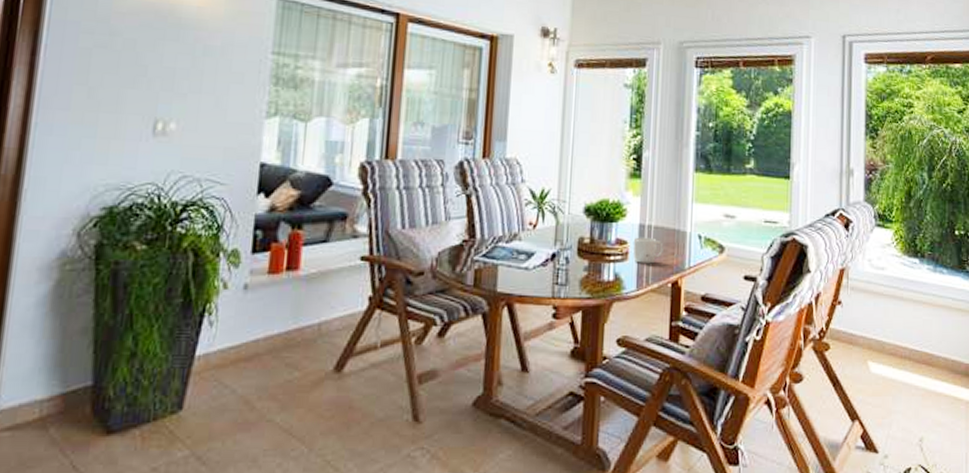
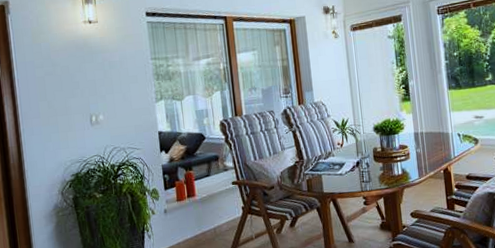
mug: present [633,237,664,264] -> none [412,140,434,160]

